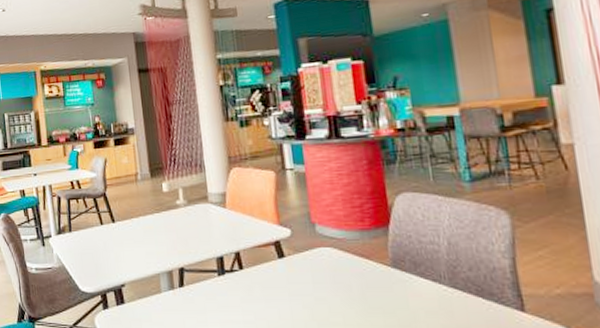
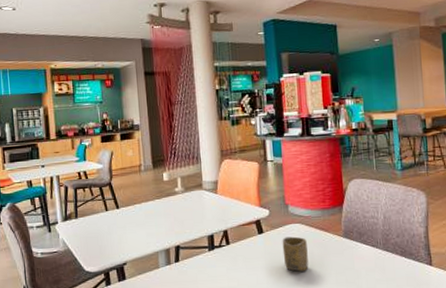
cup: none [309,263,346,308] -> present [282,236,309,272]

